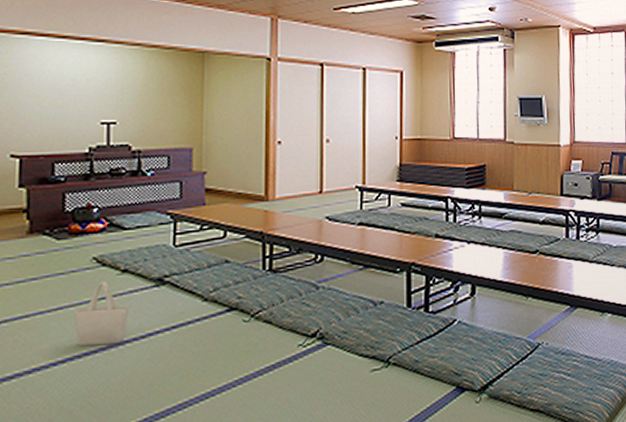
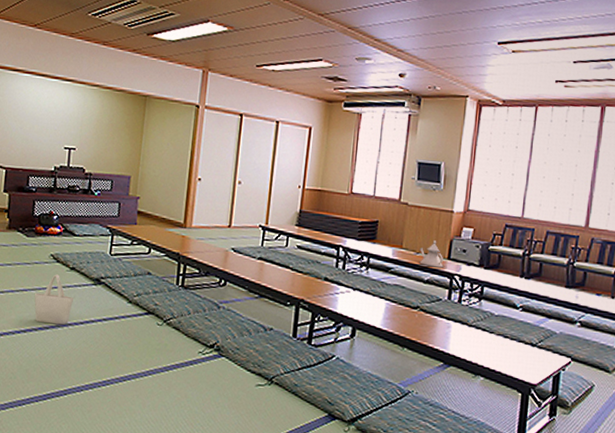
teapot: none [531,178,558,206] -> present [419,240,444,268]

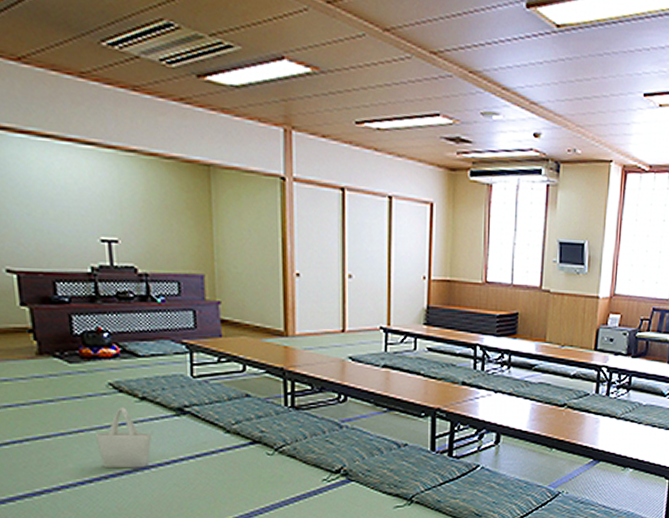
teapot: present [419,240,444,268] -> none [564,331,591,360]

